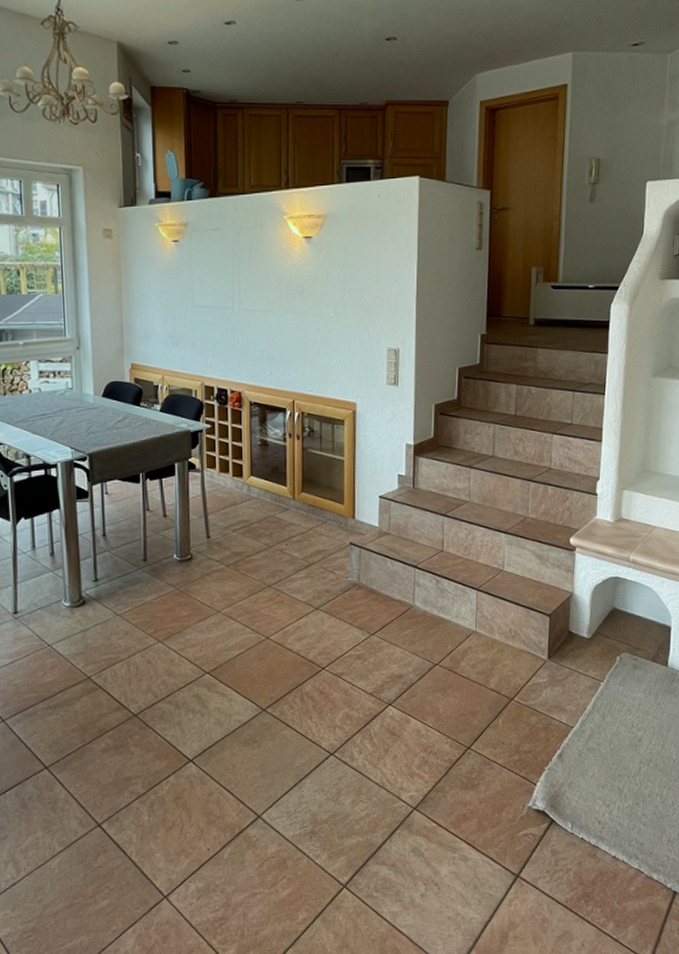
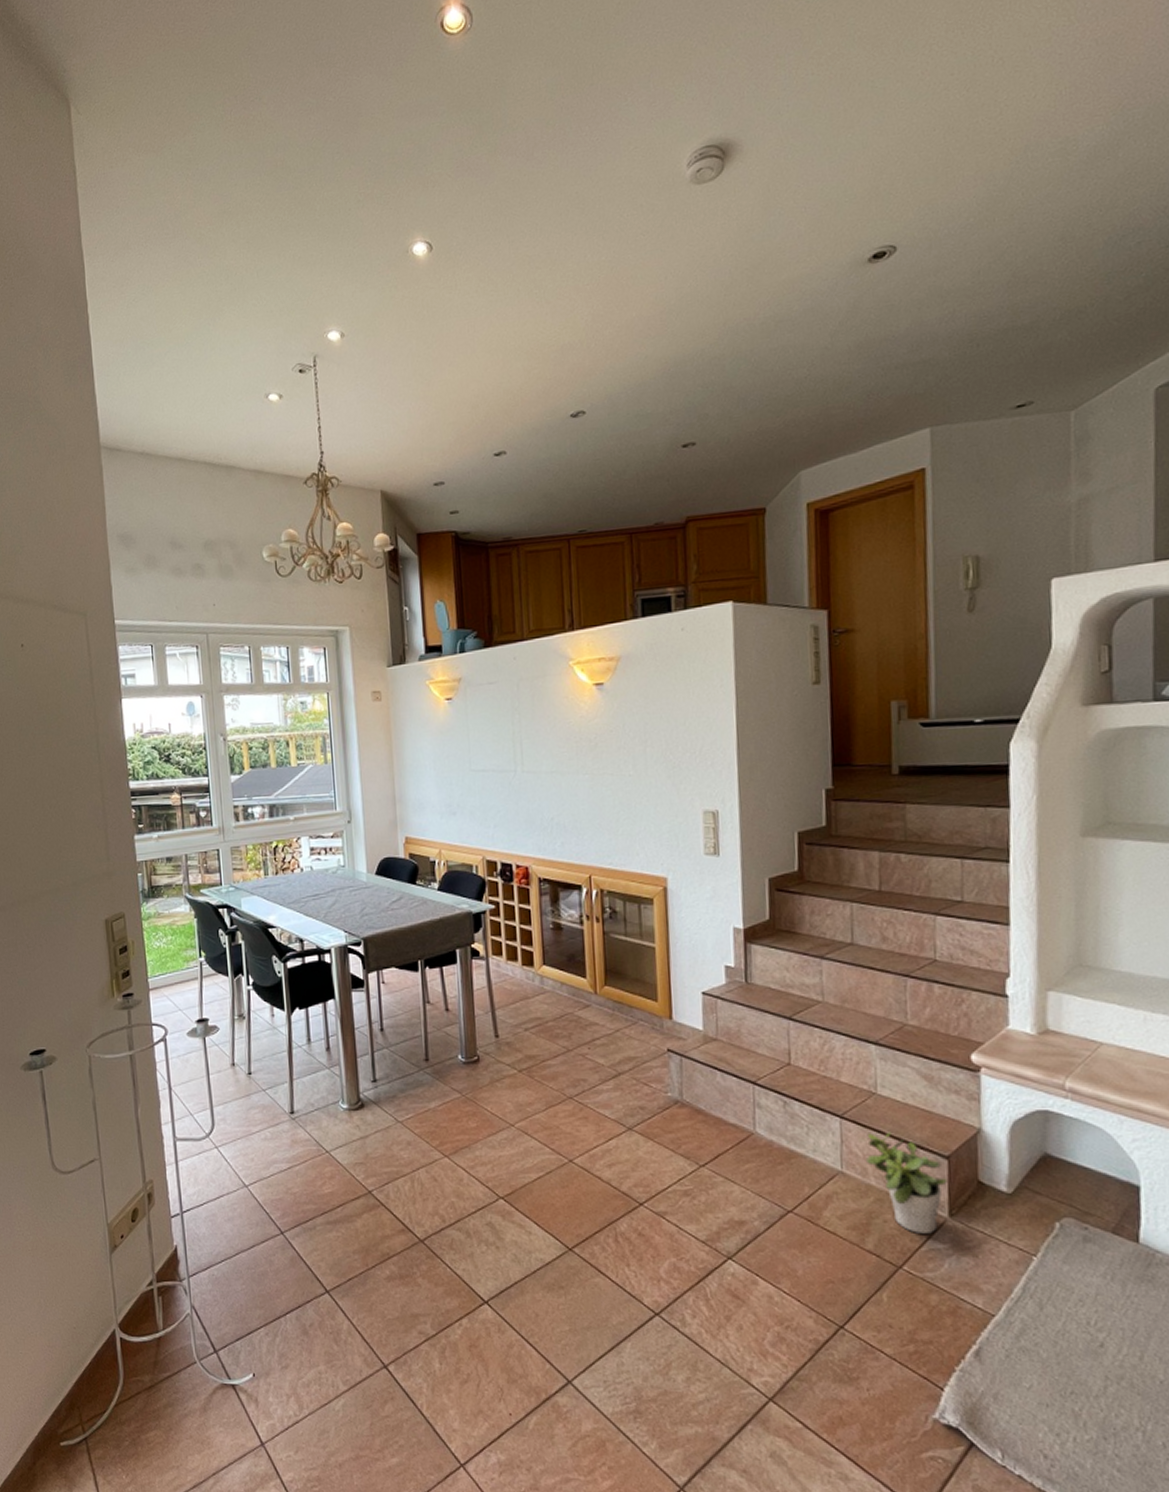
potted plant: none [492,599,548,674] -> present [865,1132,948,1235]

